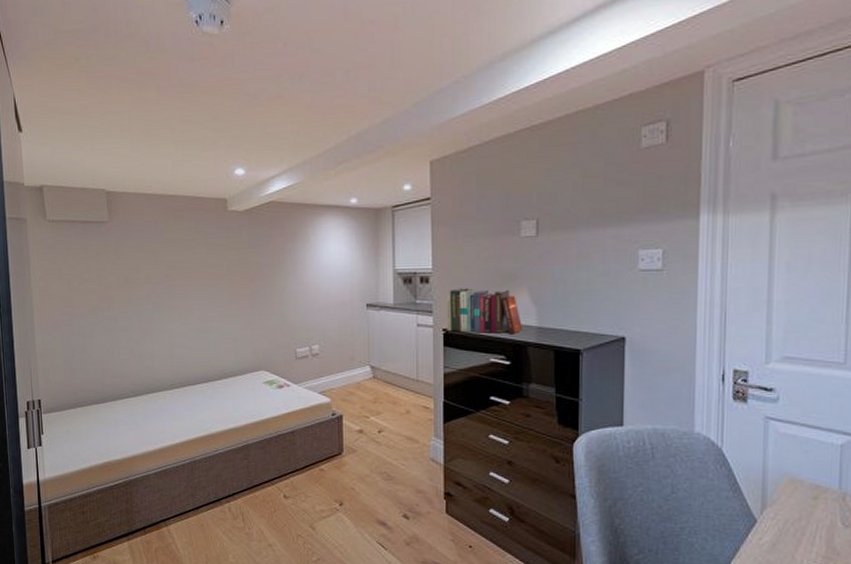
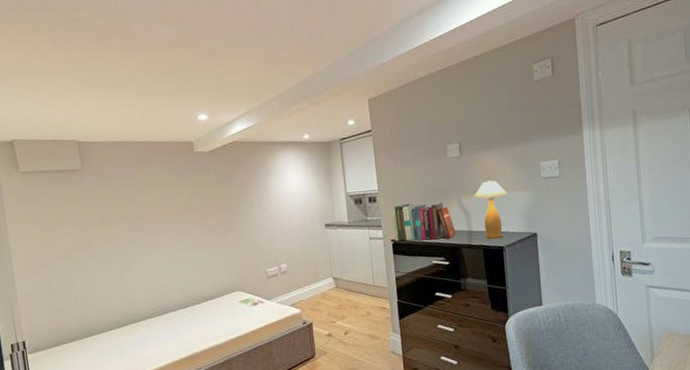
table lamp: none [547,264,594,339] -> present [473,177,509,239]

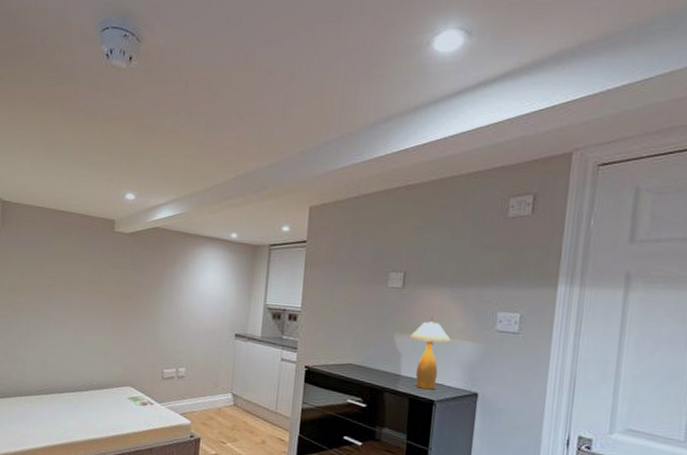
books: present [392,202,456,242] -> none [309,328,381,379]

